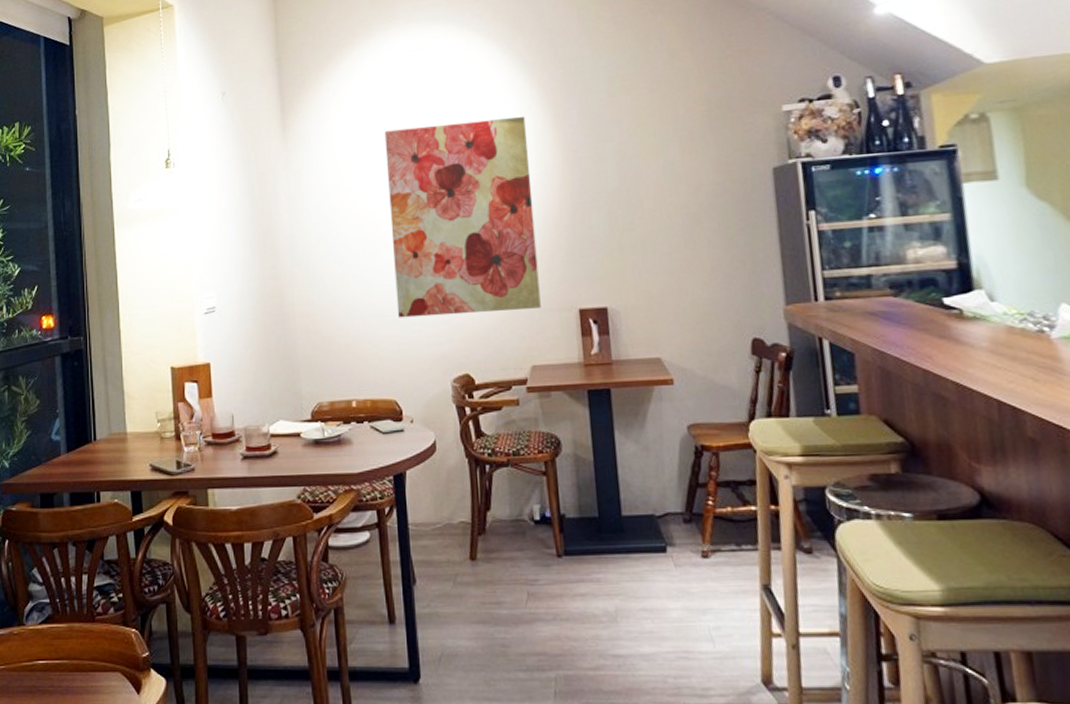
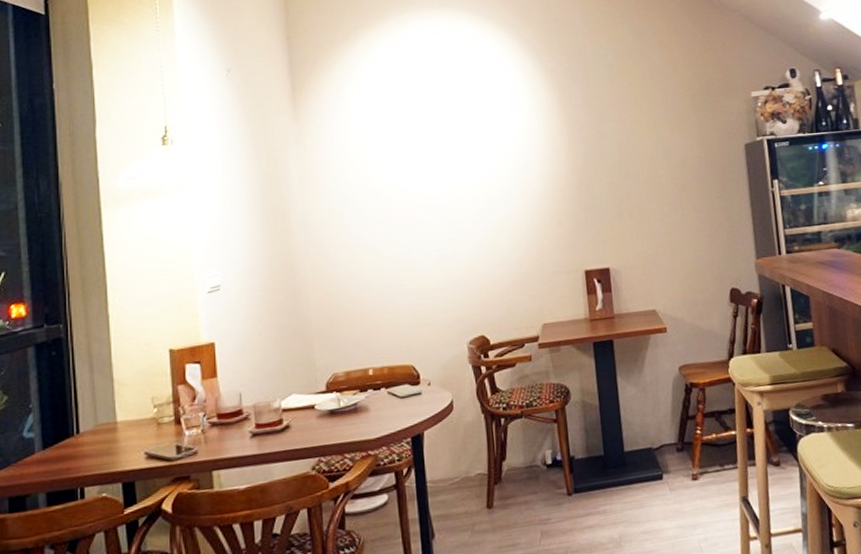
wall art: present [384,117,541,318] -> none [399,98,551,287]

